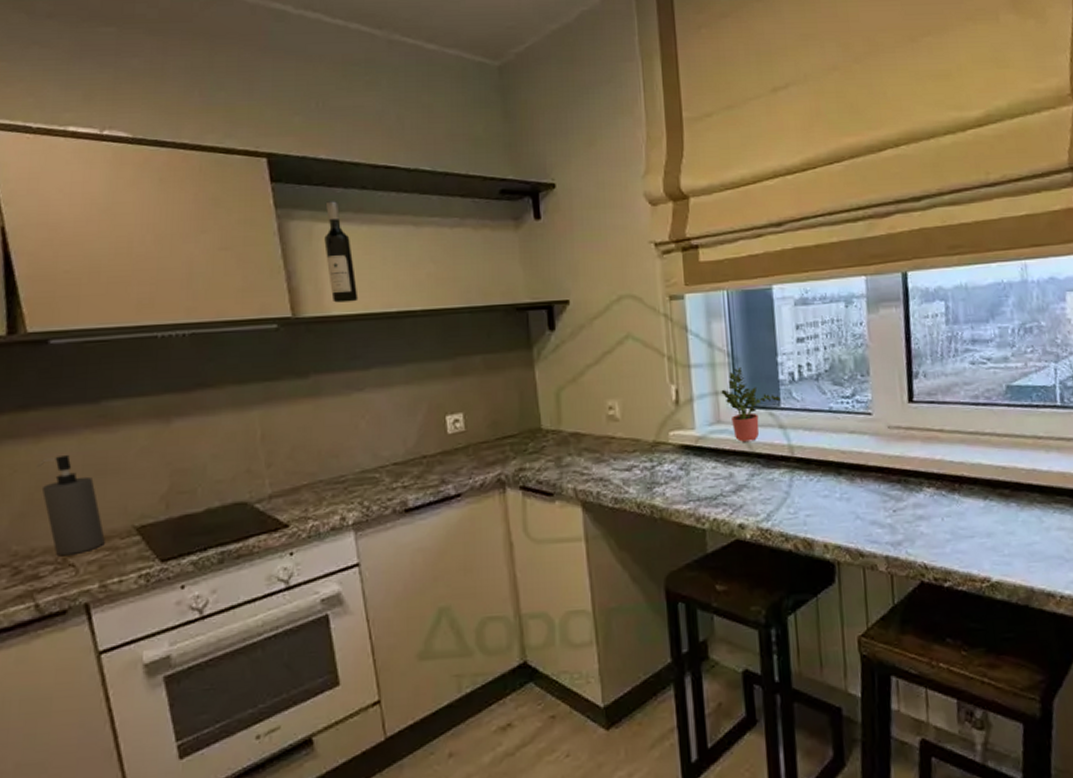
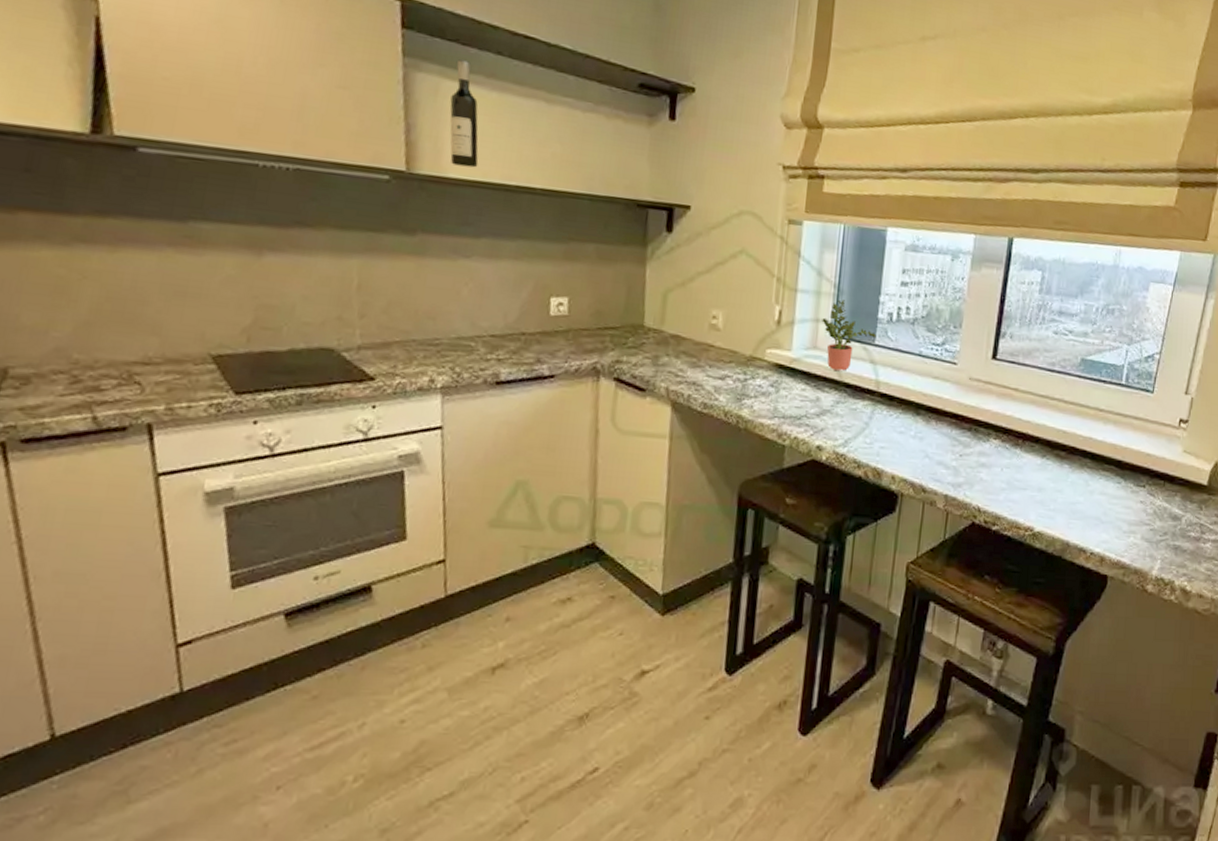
soap dispenser: present [36,455,105,556] -> none [109,269,177,373]

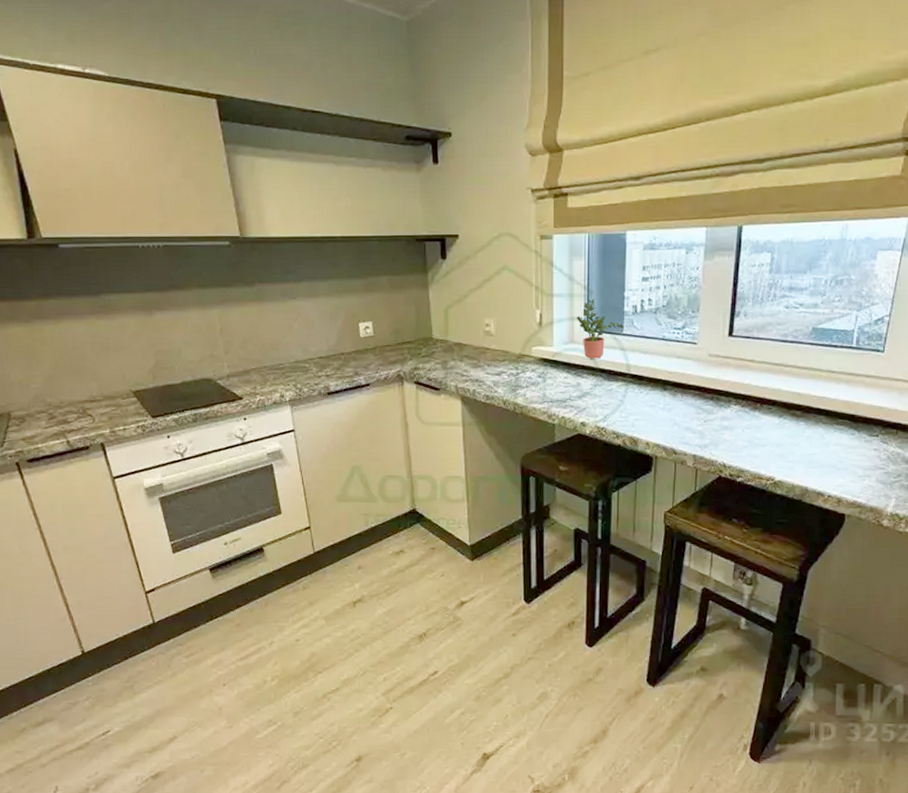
bottle: present [450,59,479,168] -> none [264,140,291,227]

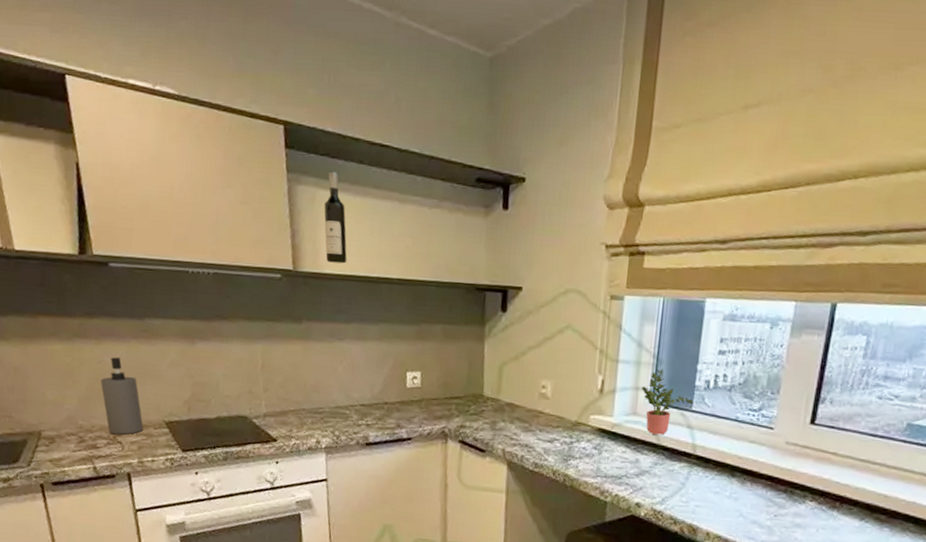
soap dispenser: none [58,335,111,408] -> present [97,357,144,435]
bottle: none [264,140,291,227] -> present [324,171,347,264]

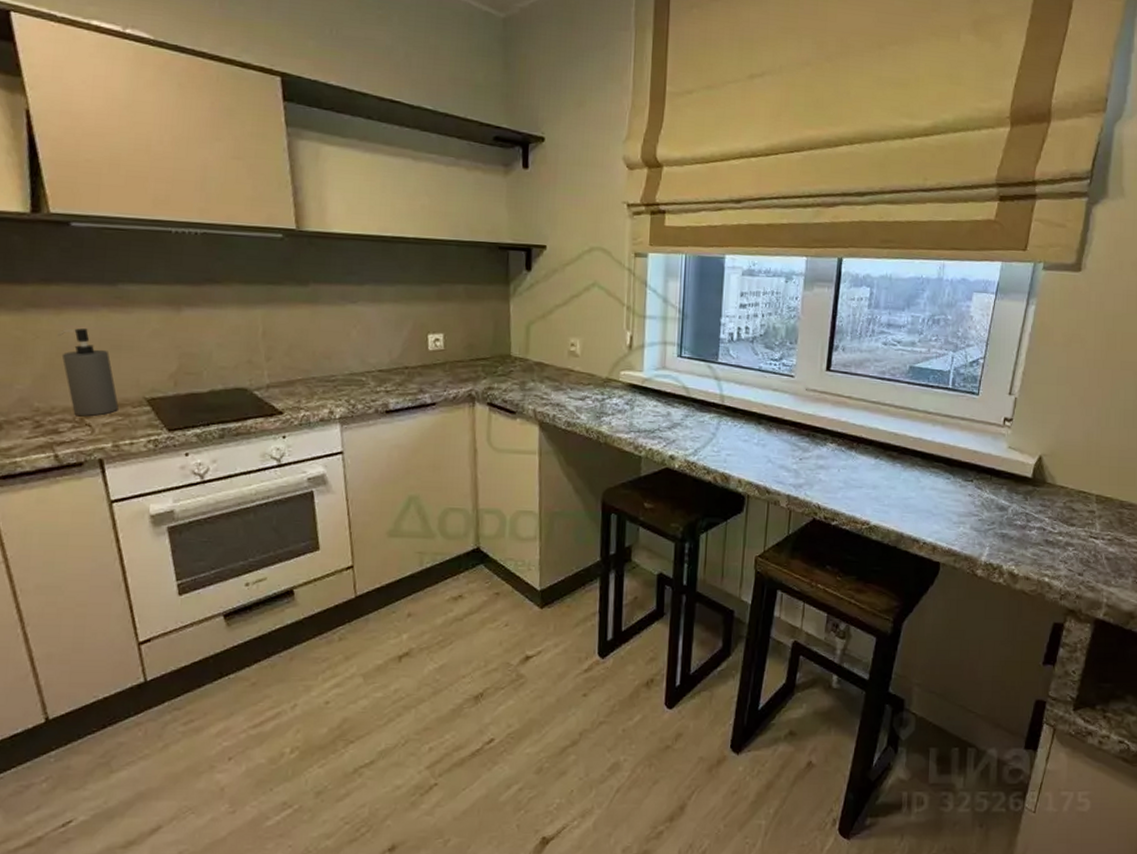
bottle: present [324,171,347,264] -> none [330,126,358,223]
potted plant: present [641,368,694,435] -> none [669,323,719,388]

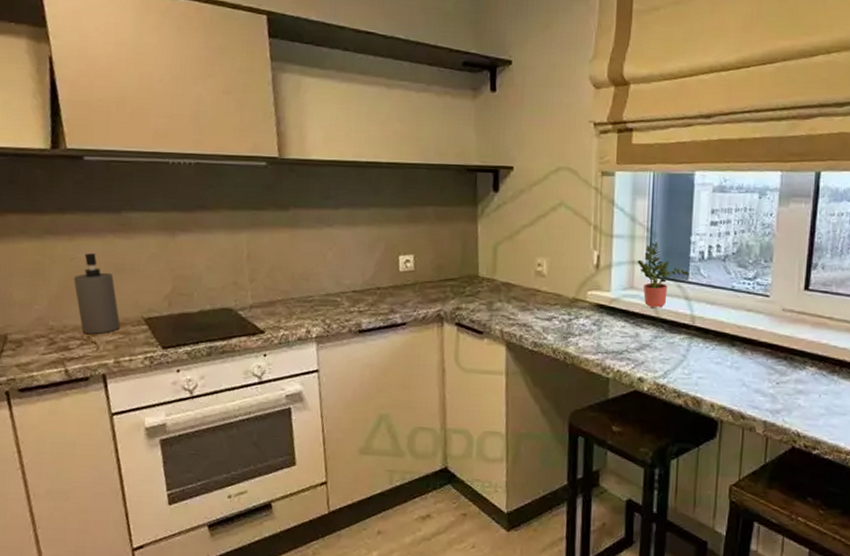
potted plant: none [669,323,719,388] -> present [637,242,689,308]

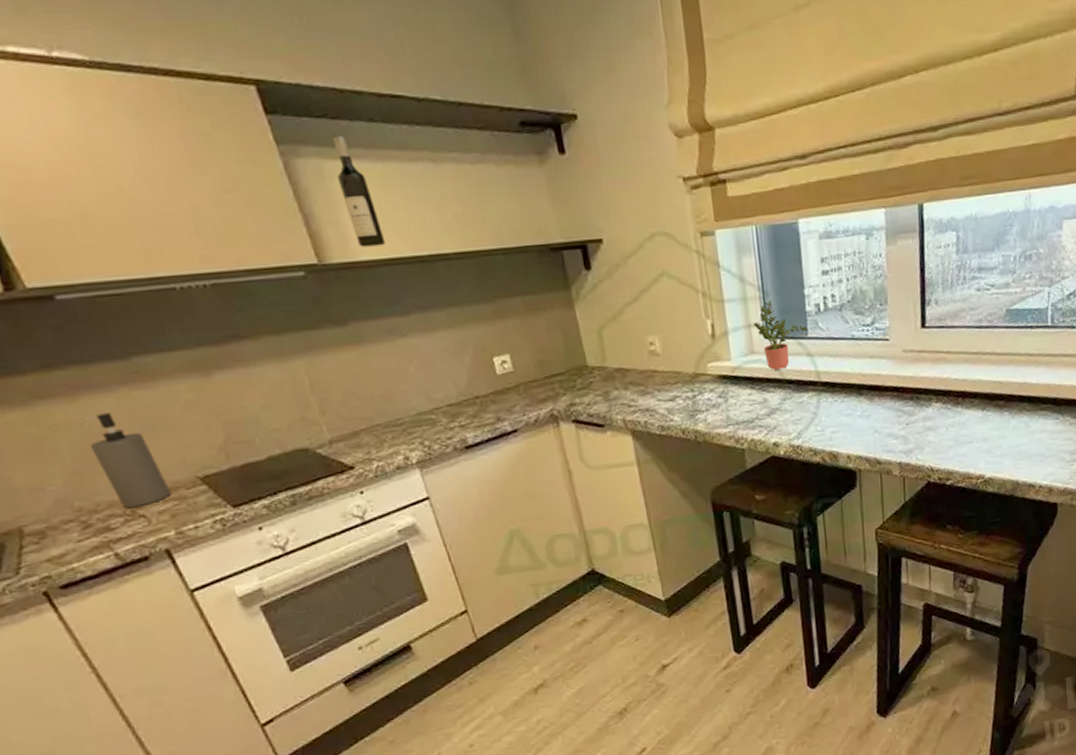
bottle: none [309,59,335,149] -> present [331,135,386,247]

